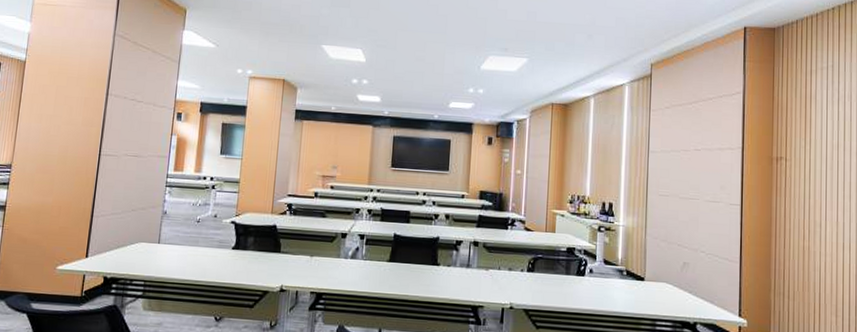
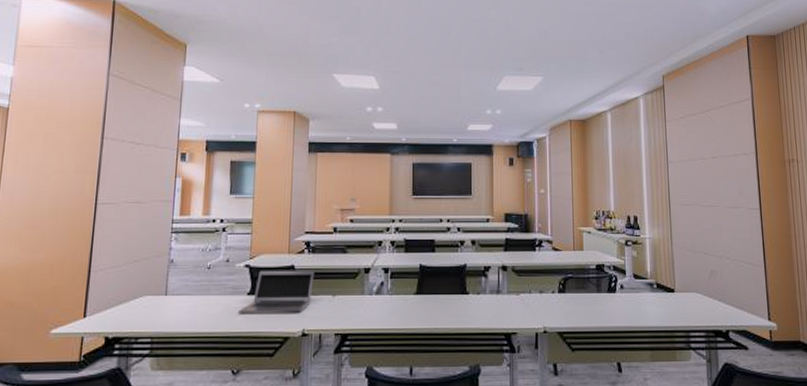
laptop: none [223,227,295,270] -> present [239,270,315,313]

